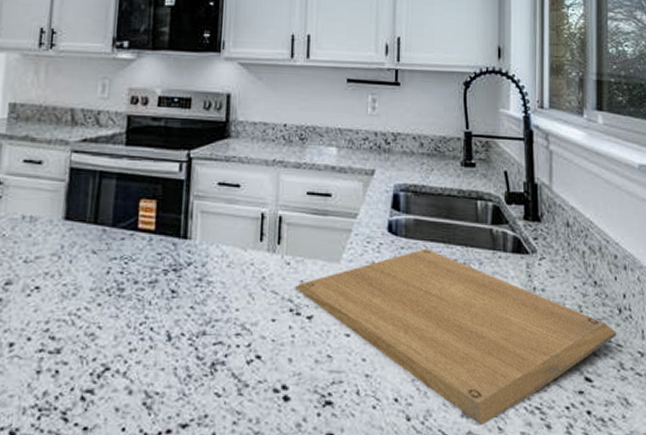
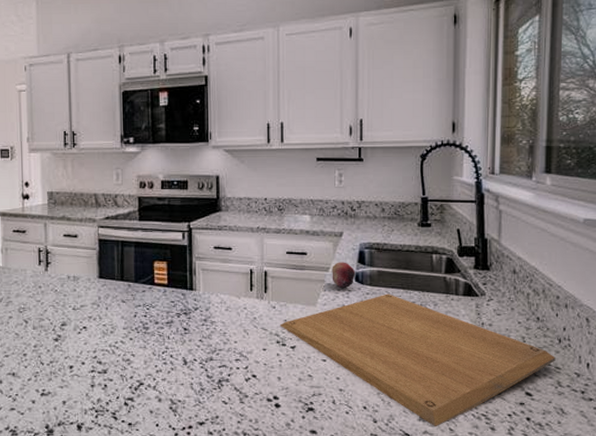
fruit: none [360,207,389,240] -> present [332,262,356,288]

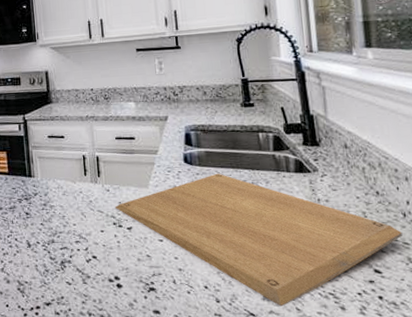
fruit: present [332,262,356,288] -> none [160,144,184,169]

